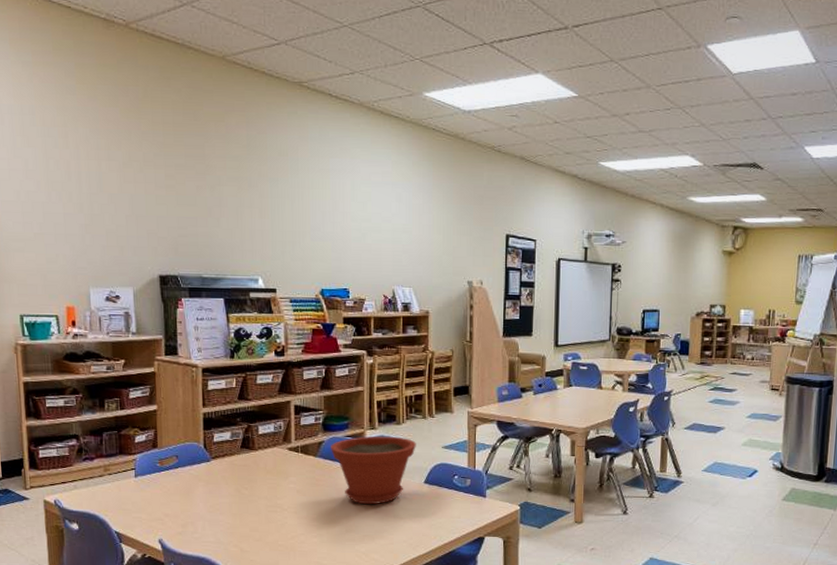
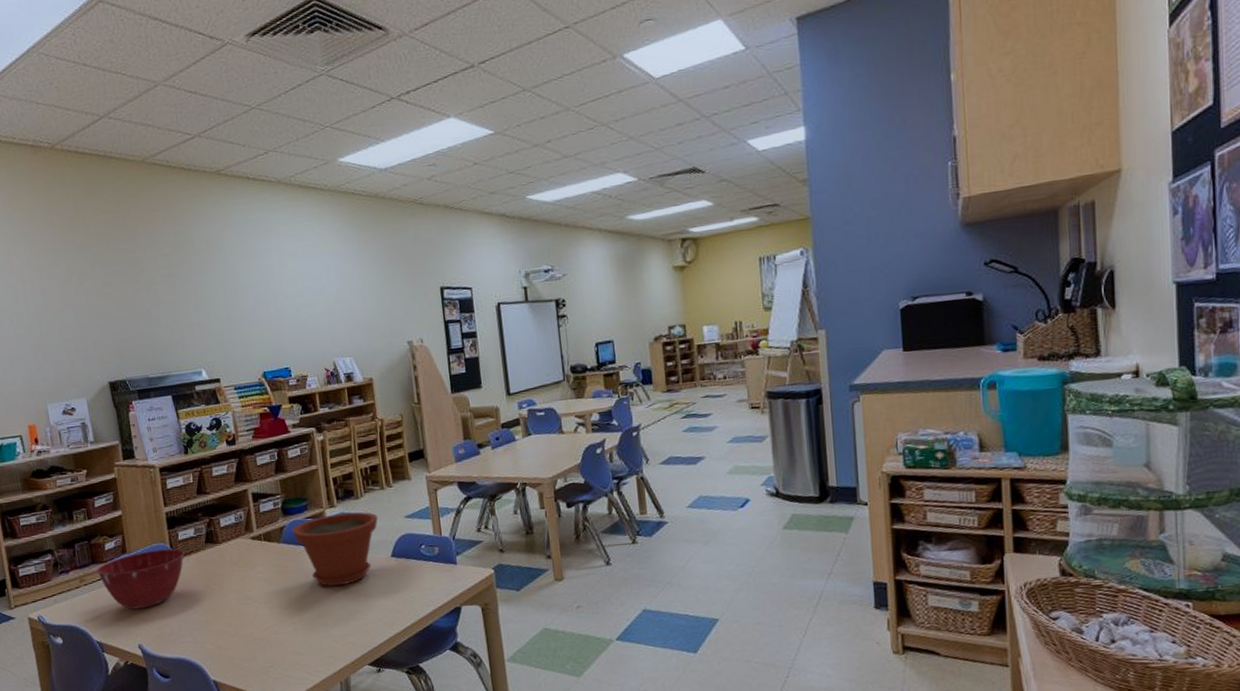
mixing bowl: none [123,448,218,505] -> present [96,548,185,610]

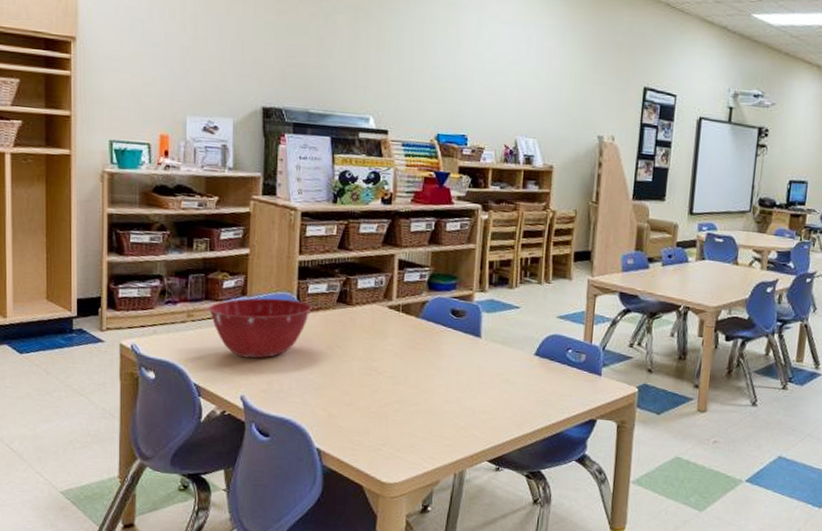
plant pot: present [292,512,378,587] -> none [435,299,529,375]

